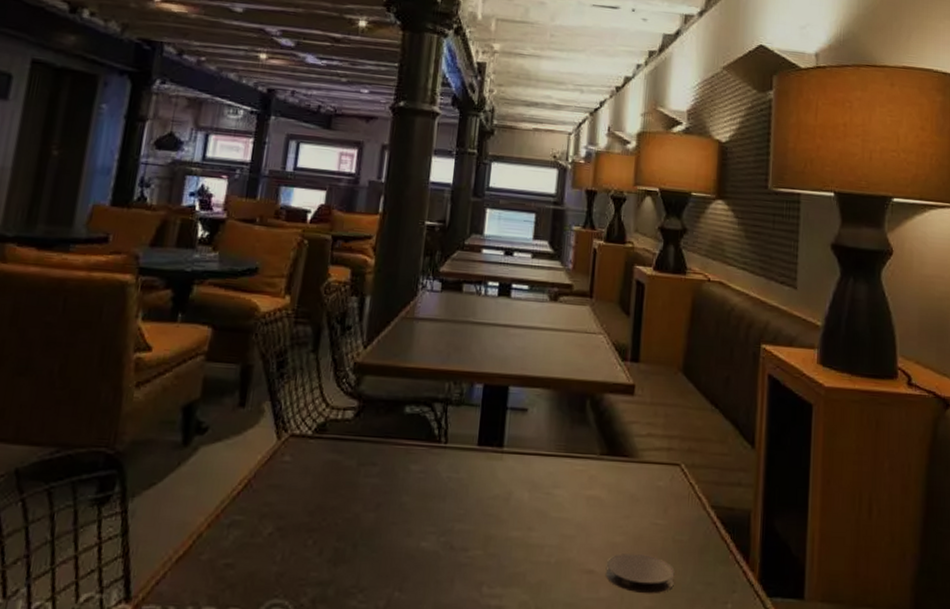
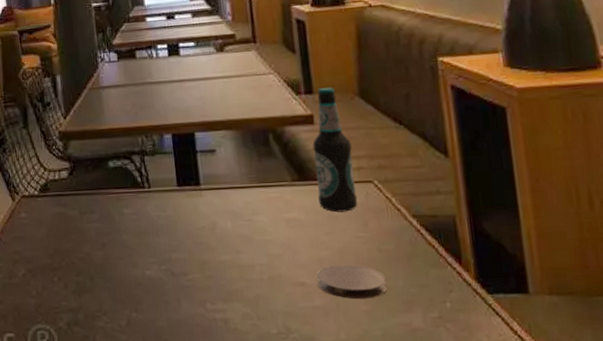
bottle: none [623,358,667,495] -> present [312,87,358,213]

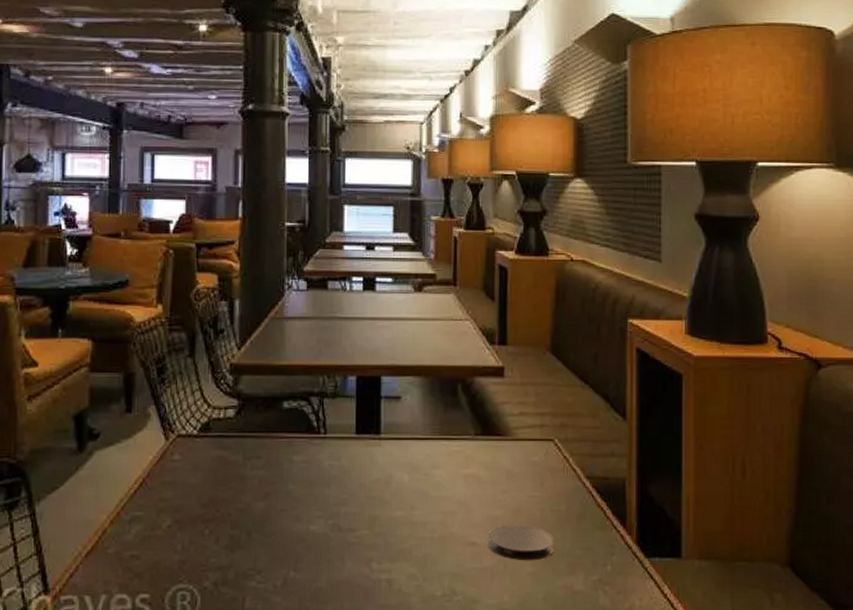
bottle: present [312,87,358,213] -> none [499,340,537,470]

